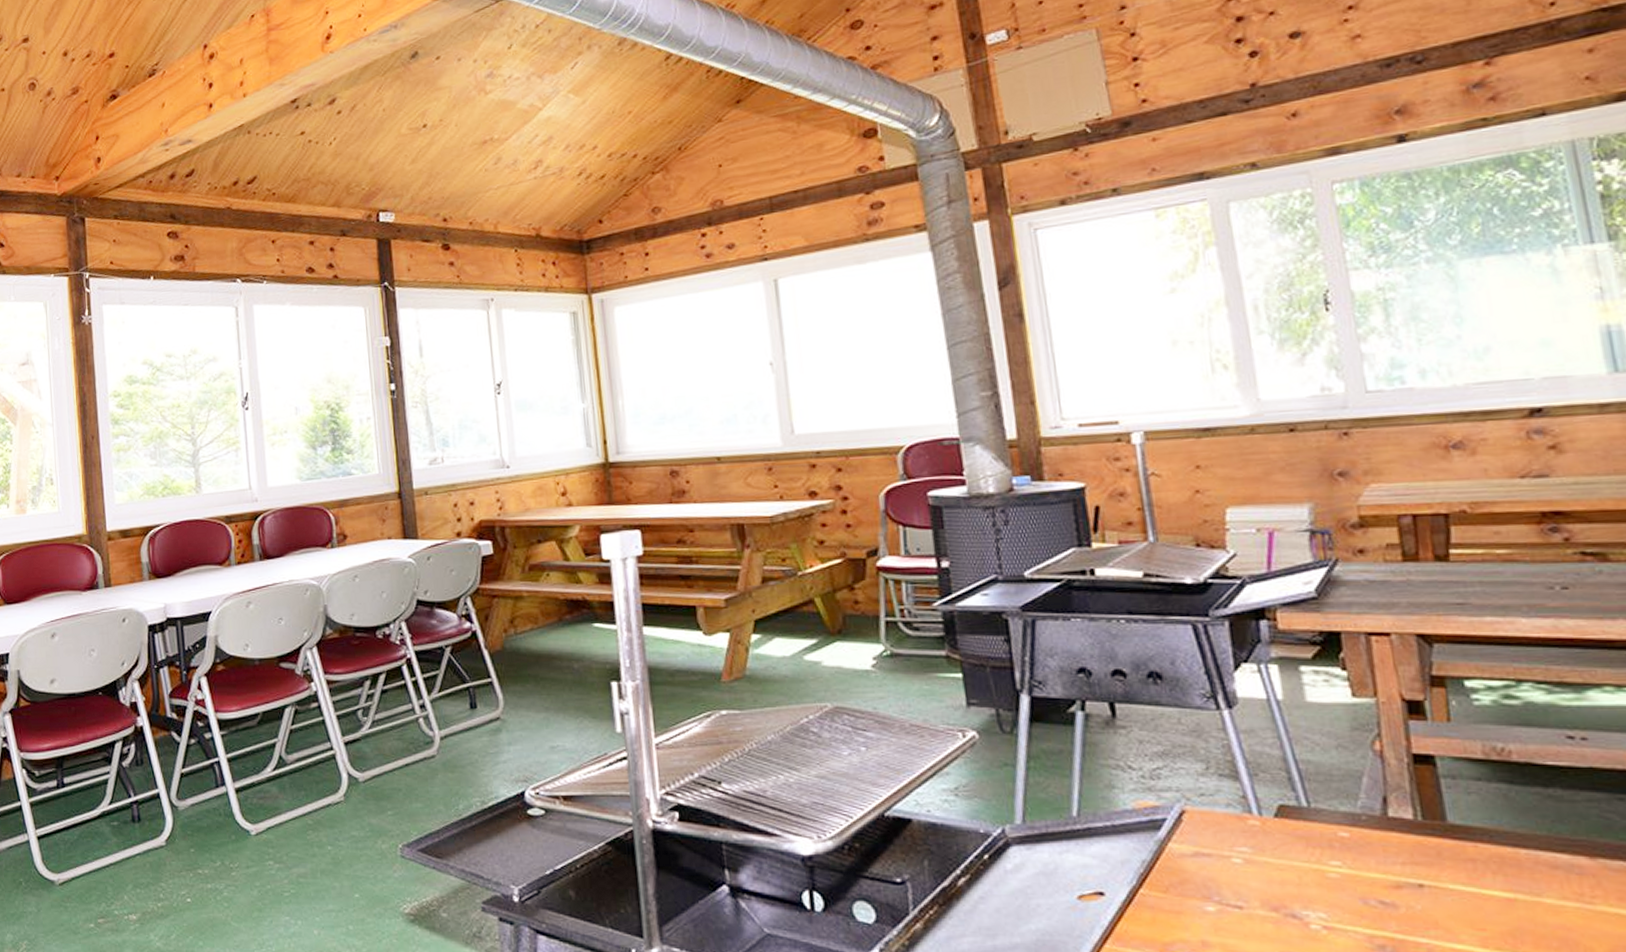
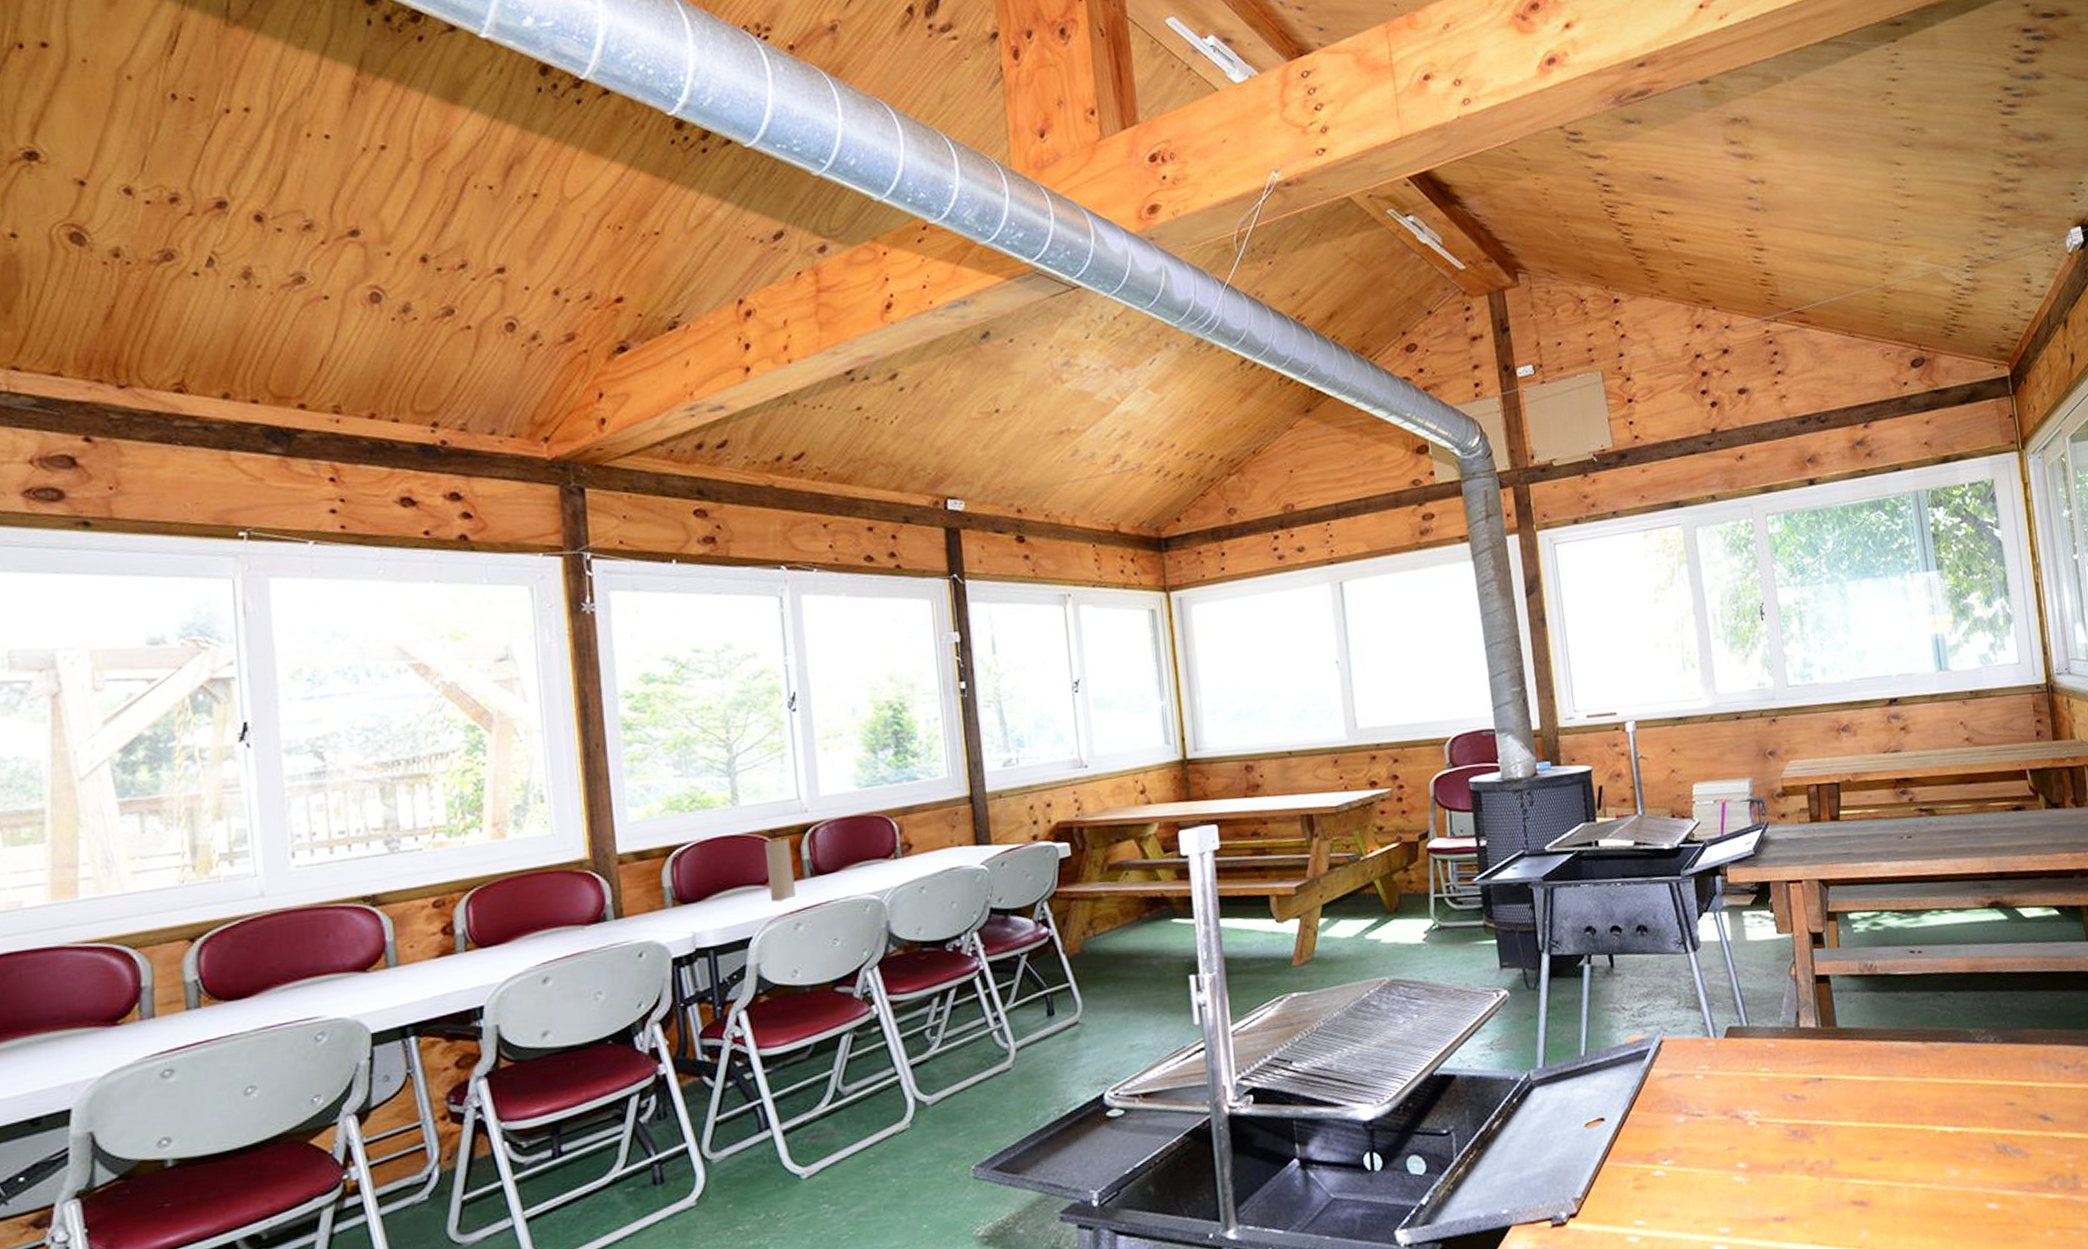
paper towel roll: none [222,525,247,581] -> present [764,839,796,902]

